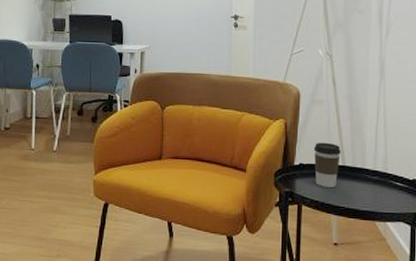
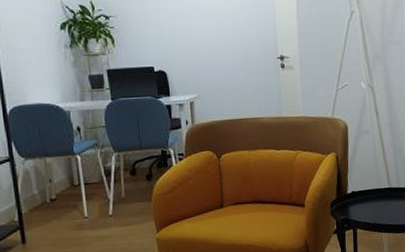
coffee cup: present [313,142,341,187] -> none [363,168,387,210]

